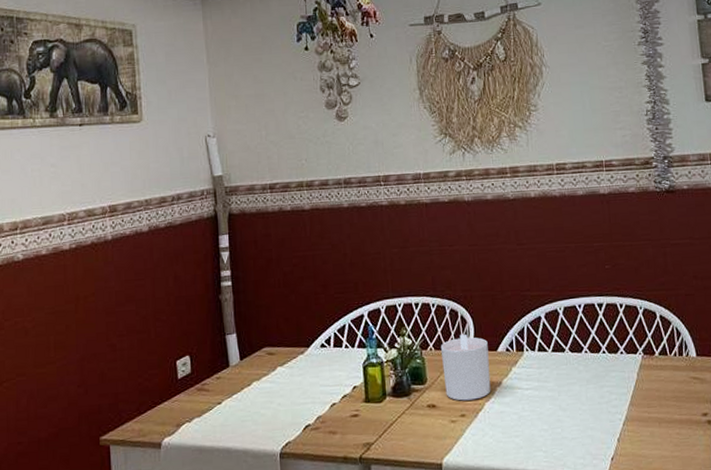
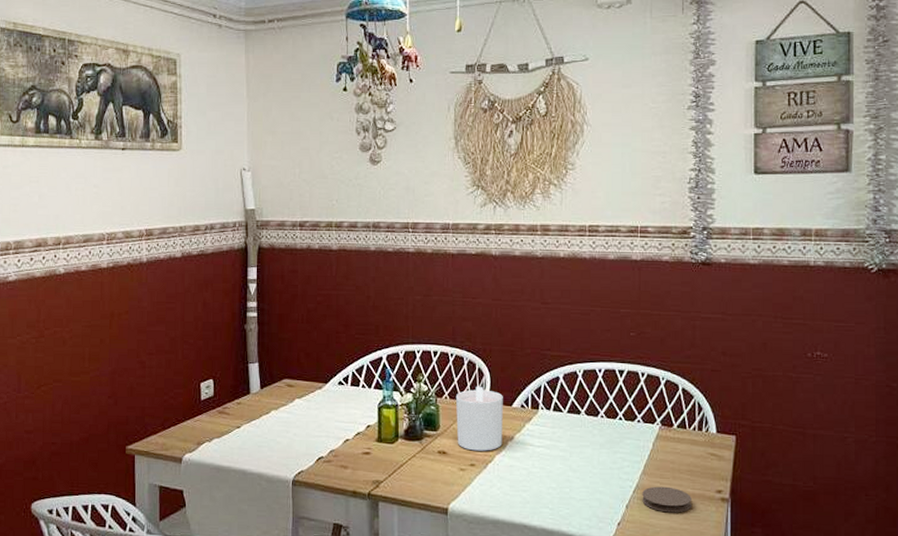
coaster: none [631,415,680,442] -> present [642,486,691,513]

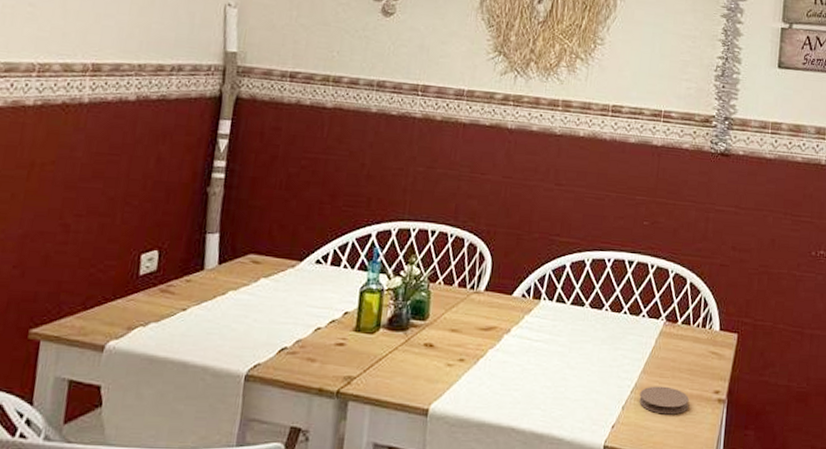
candle: present [455,386,503,451] -> none [447,271,504,345]

